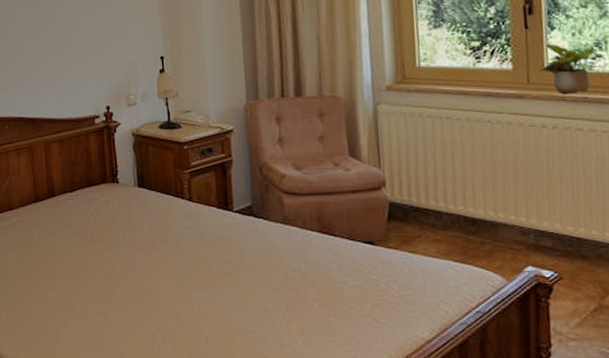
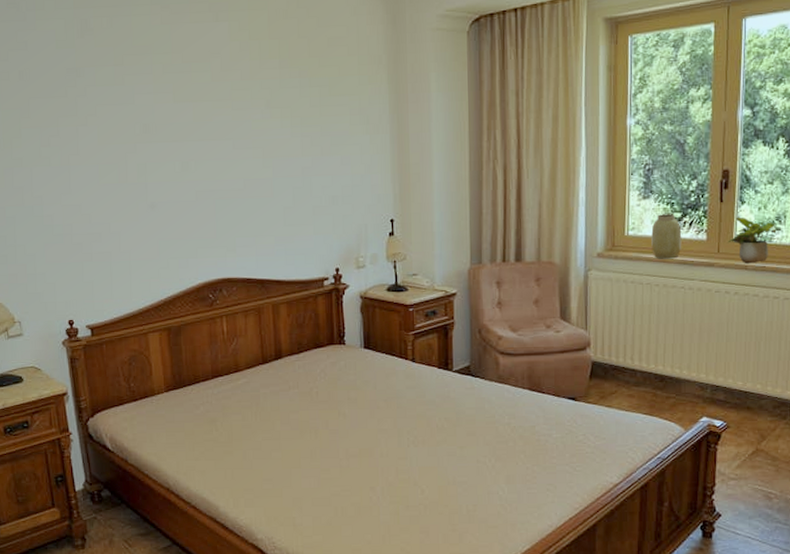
vase: none [446,43,485,91] -> present [651,214,682,259]

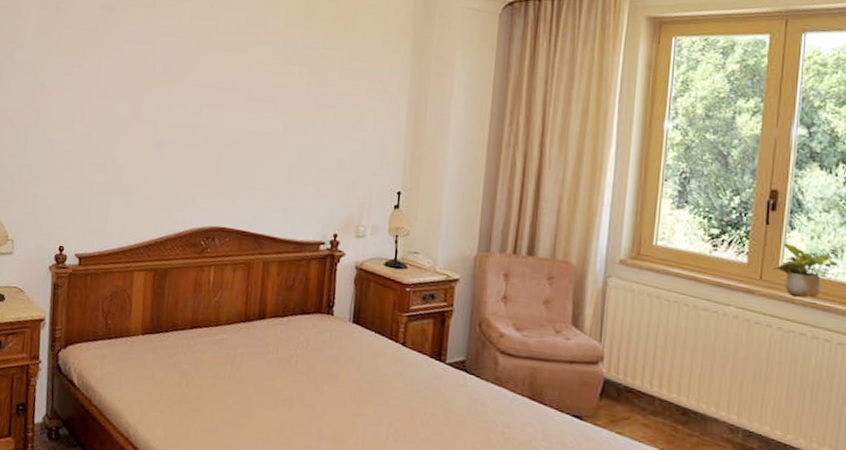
vase: present [651,214,682,259] -> none [682,227,719,279]

